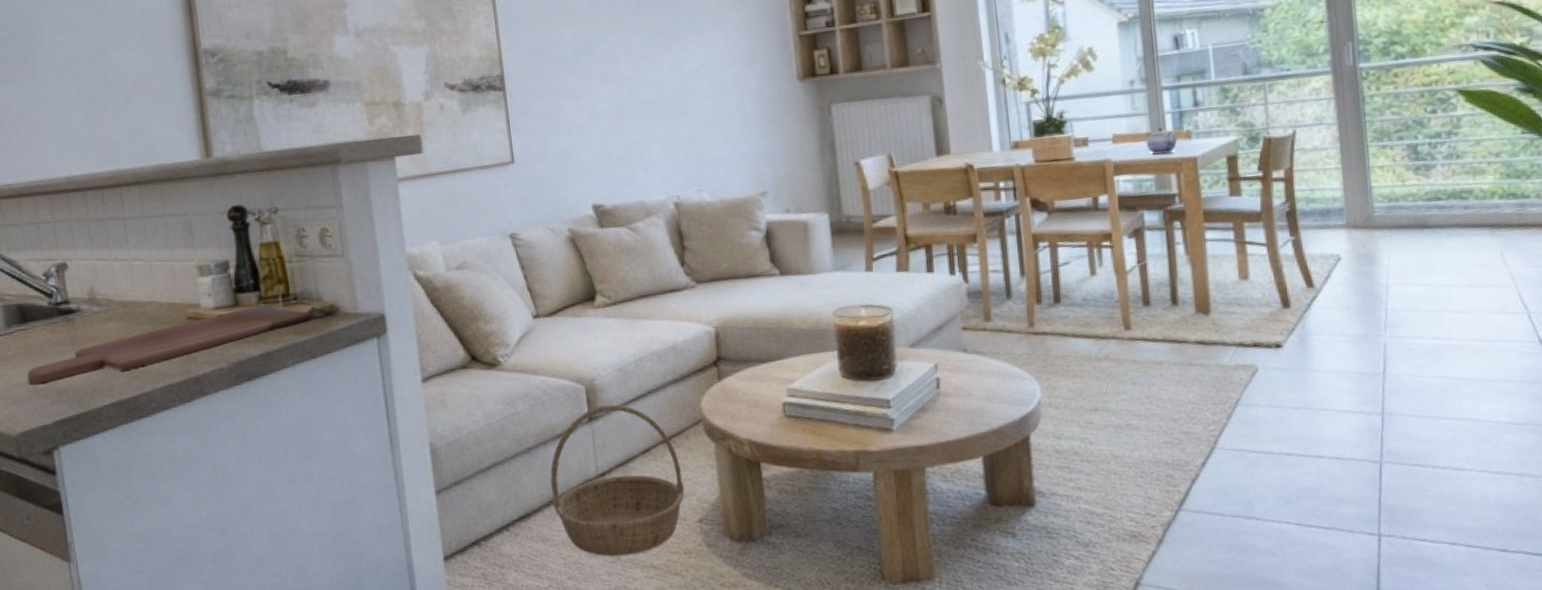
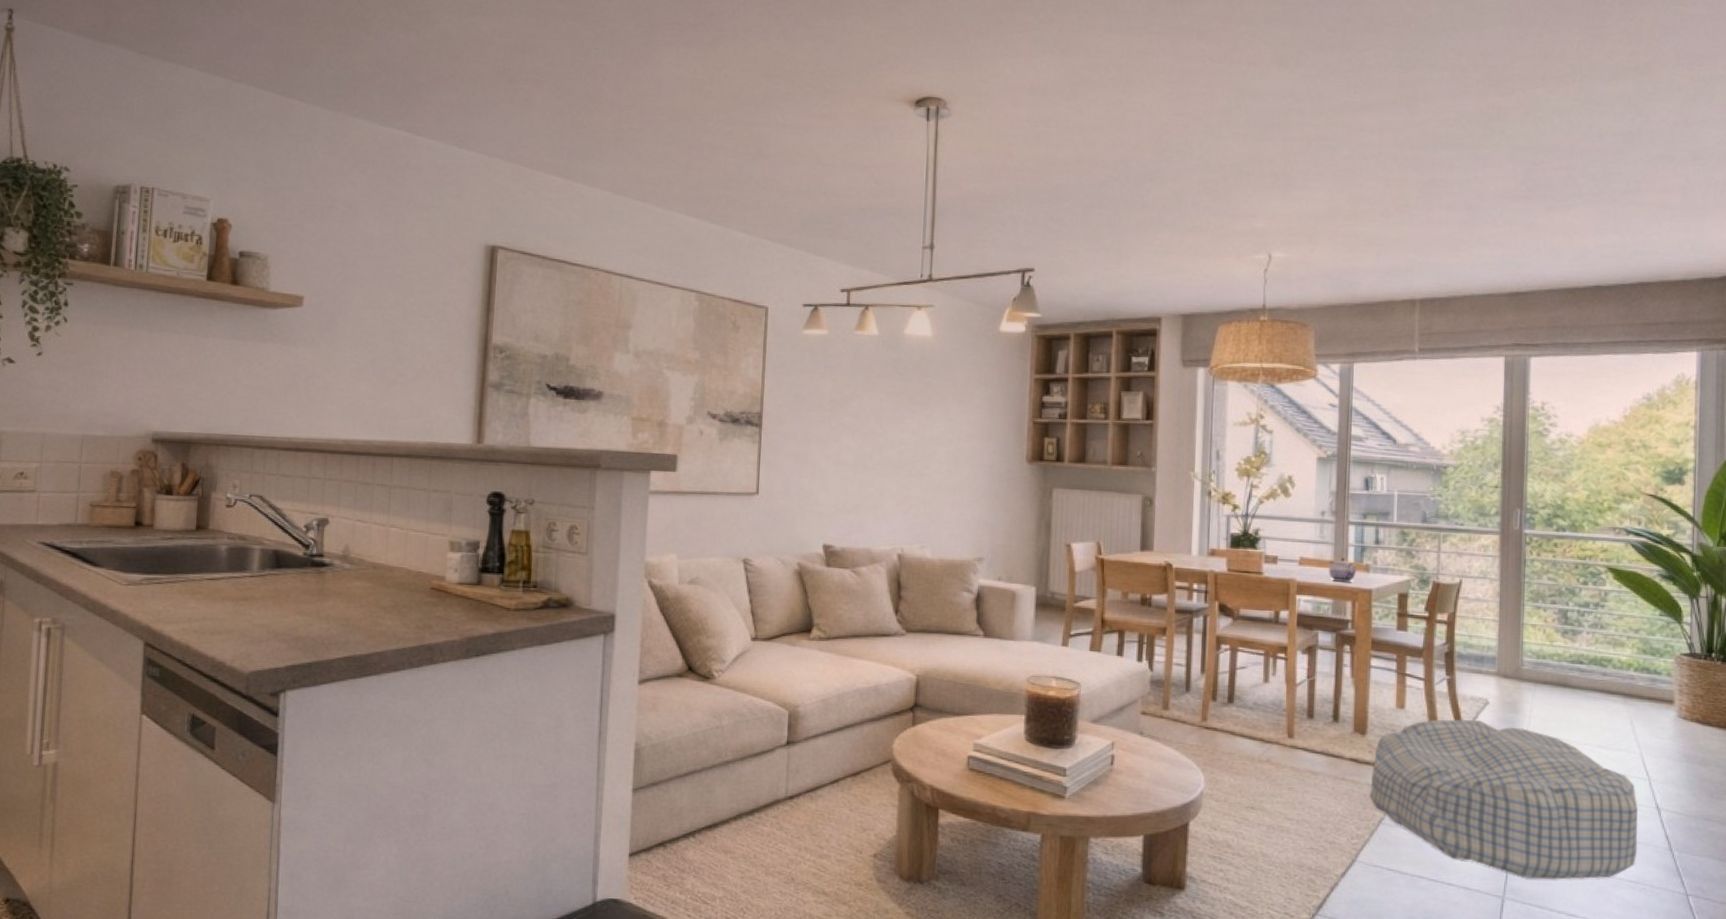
cutting board: present [27,305,312,384] -> none [270,587,547,629]
basket: present [550,404,685,557] -> none [740,732,865,878]
dog bed: none [1221,278,1523,438] -> present [1370,719,1639,880]

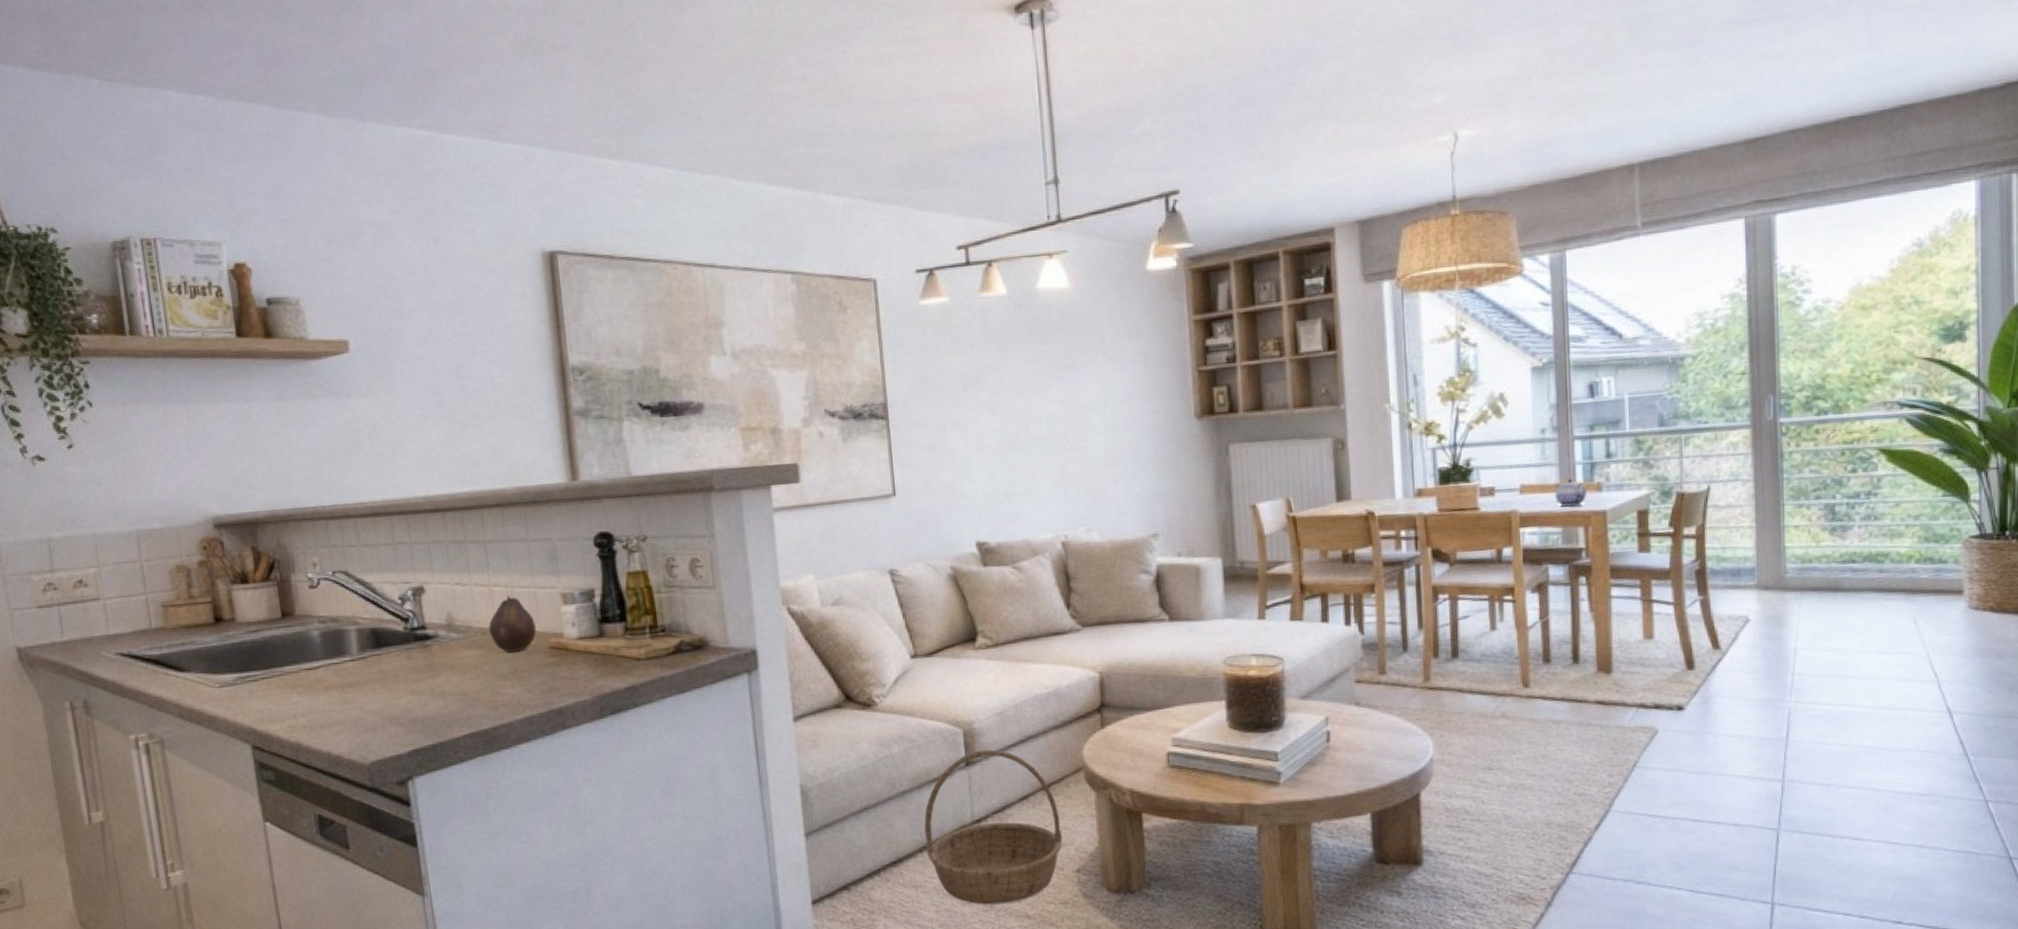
fruit: none [379,536,422,588] -> present [488,595,536,652]
basket: none [740,732,865,878] -> present [924,749,1063,905]
dog bed: present [1370,719,1639,880] -> none [1620,640,1928,806]

